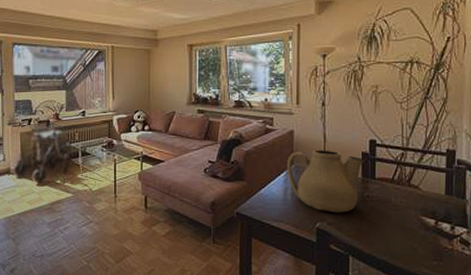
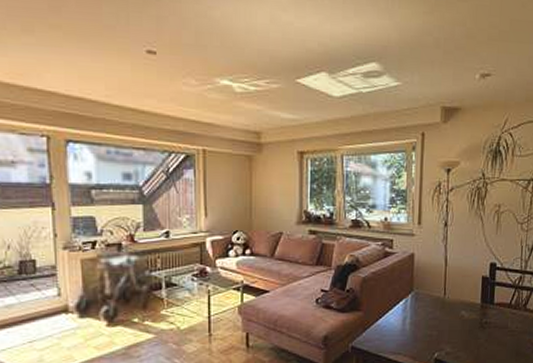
teapot: present [287,149,364,213] -> none [406,274,484,341]

